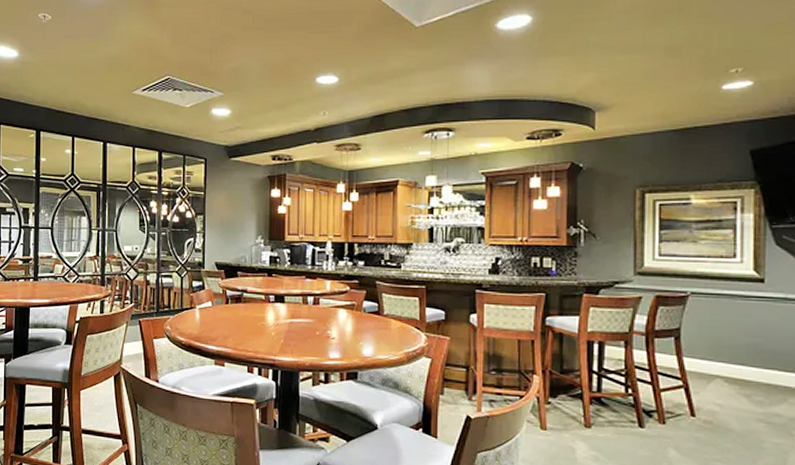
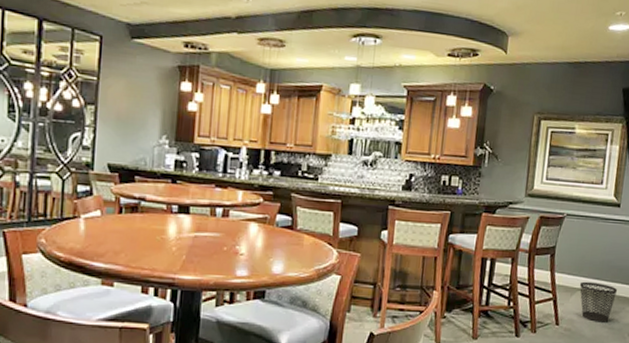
wastebasket: none [719,367,774,416] -> present [580,281,618,323]

